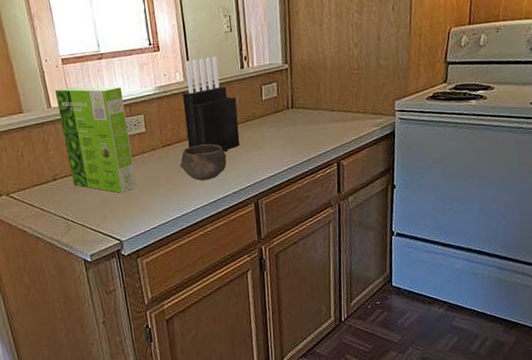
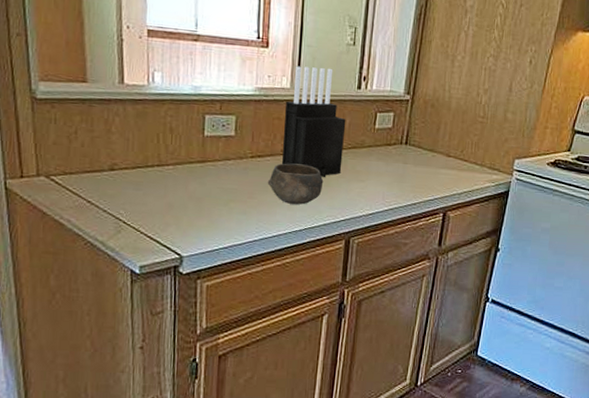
cake mix box: present [55,86,137,193] -> none [132,64,215,201]

